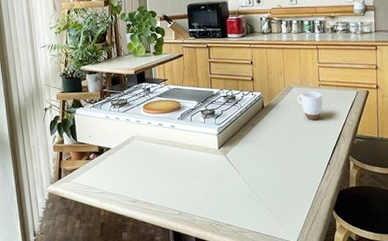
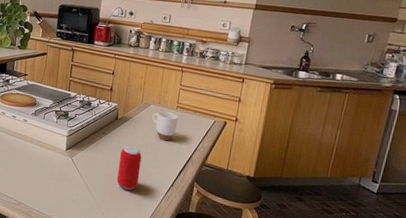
beverage can: none [272,132,296,177] -> present [117,146,142,190]

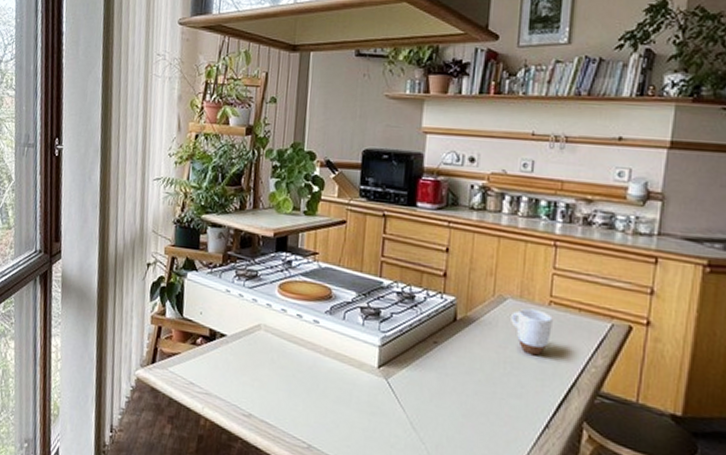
beverage can: present [117,146,142,190] -> none [458,362,496,432]

